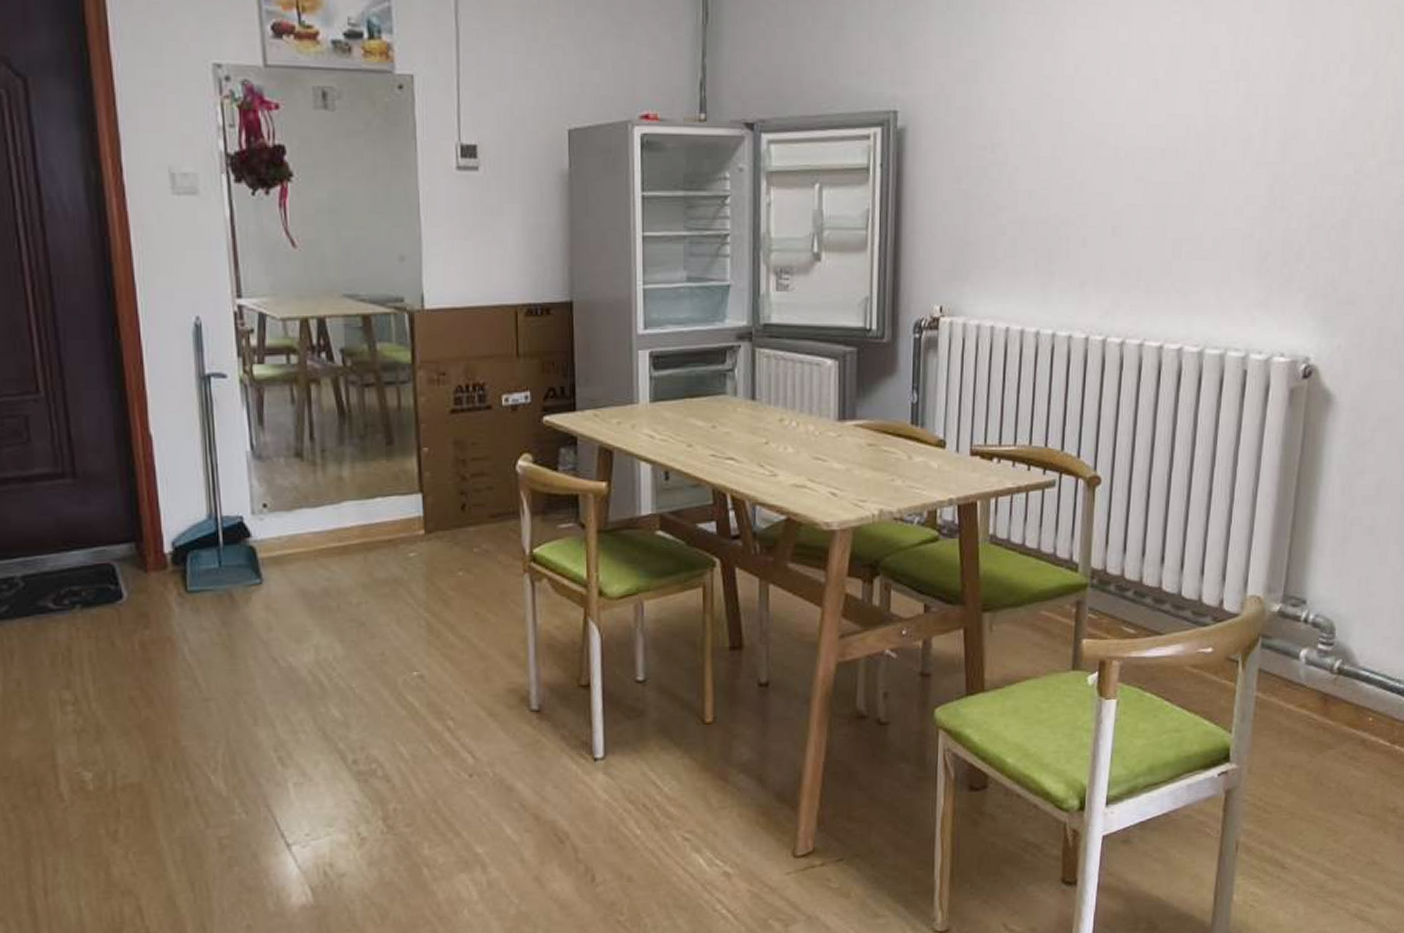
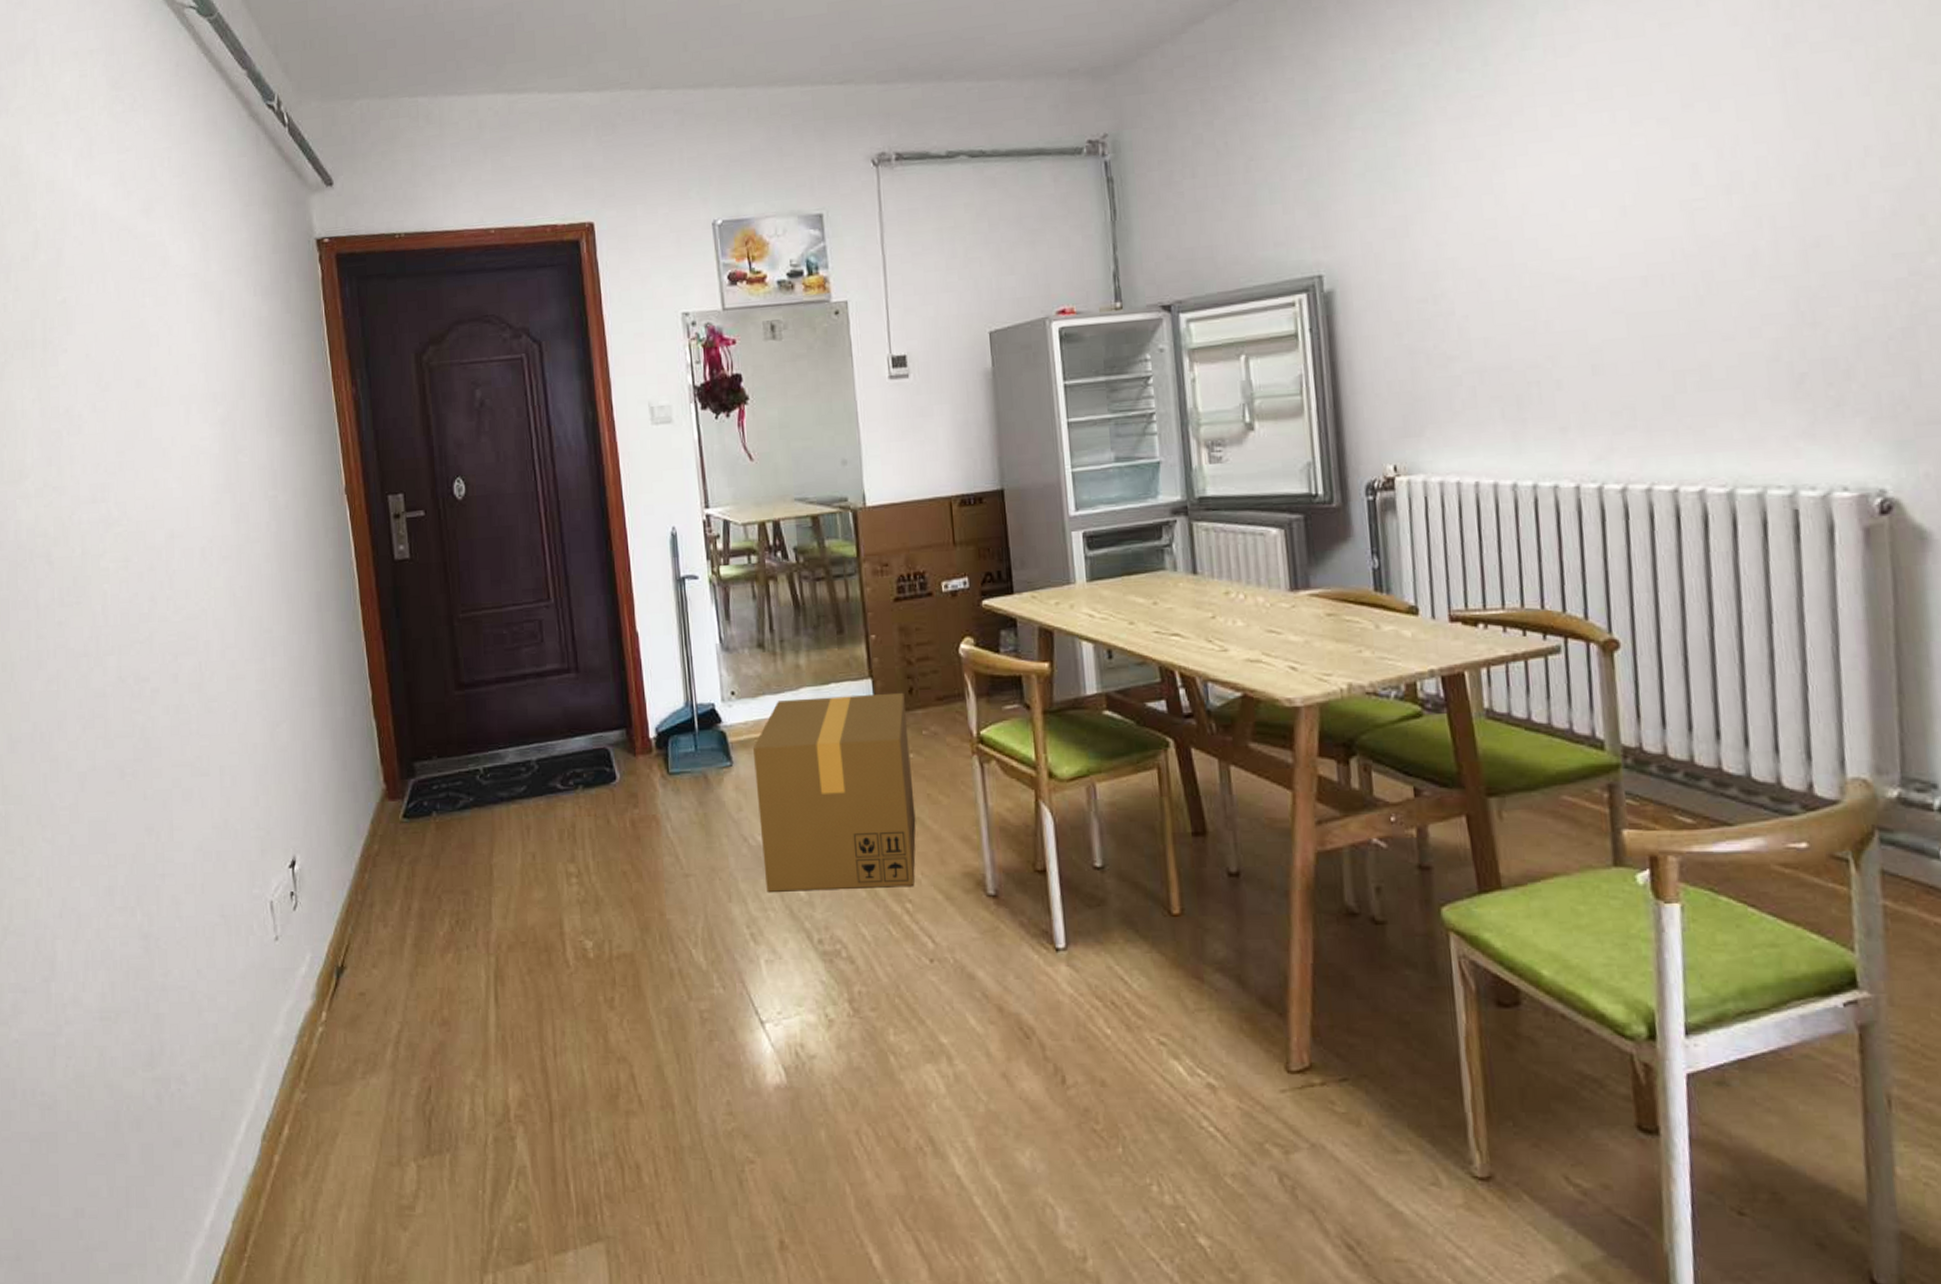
cardboard box: none [286,508,462,714] -> present [752,692,916,892]

